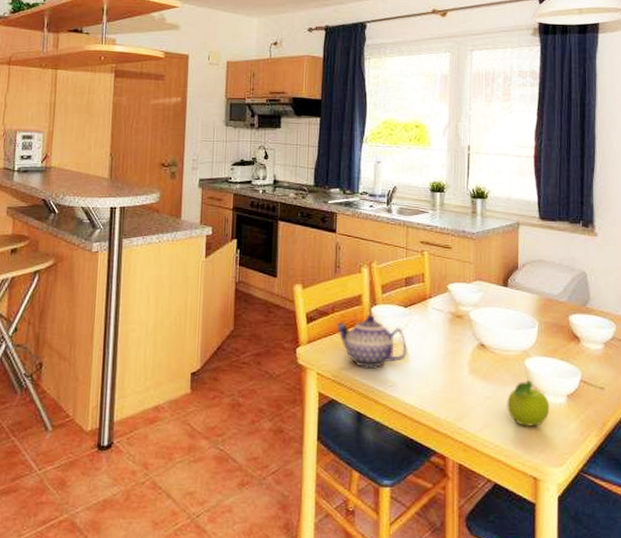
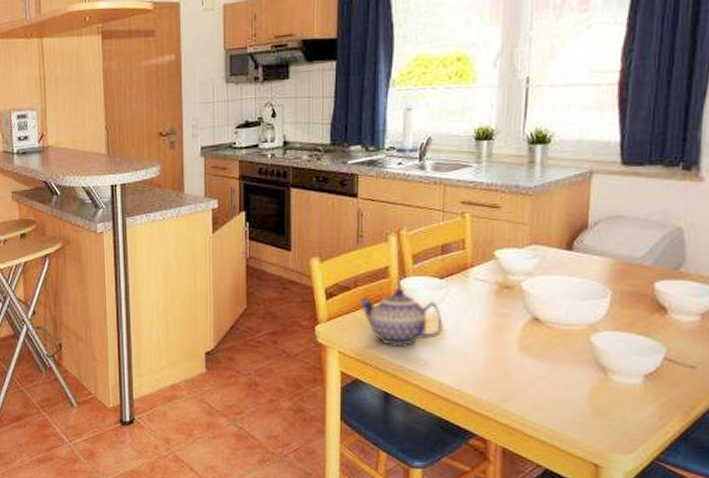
fruit: present [507,380,550,426] -> none [564,358,621,410]

